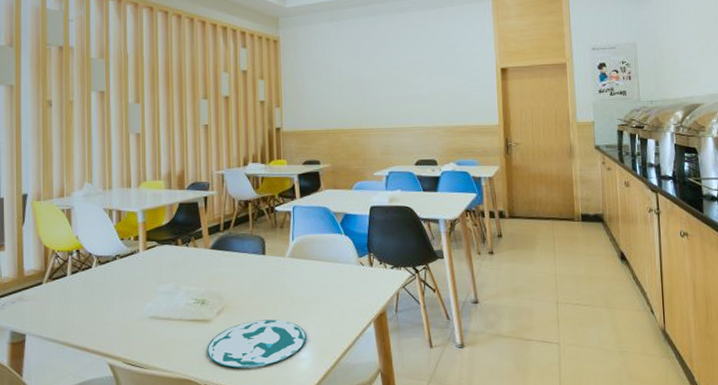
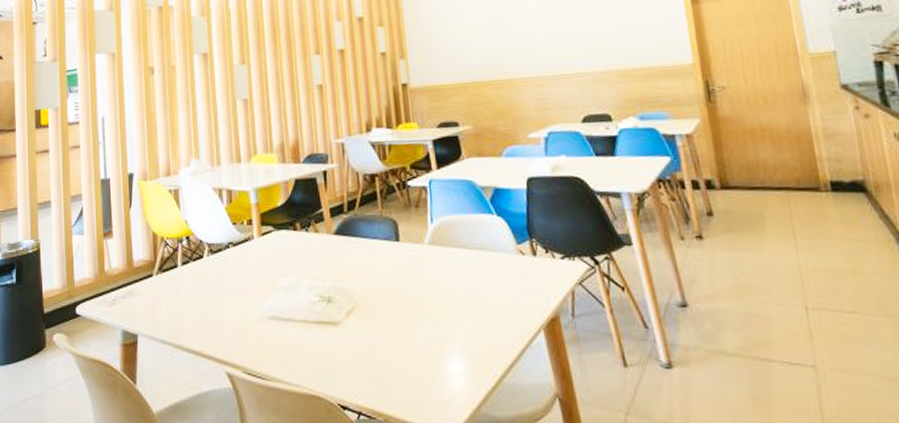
plate: present [207,319,306,369] -> none [336,323,458,385]

